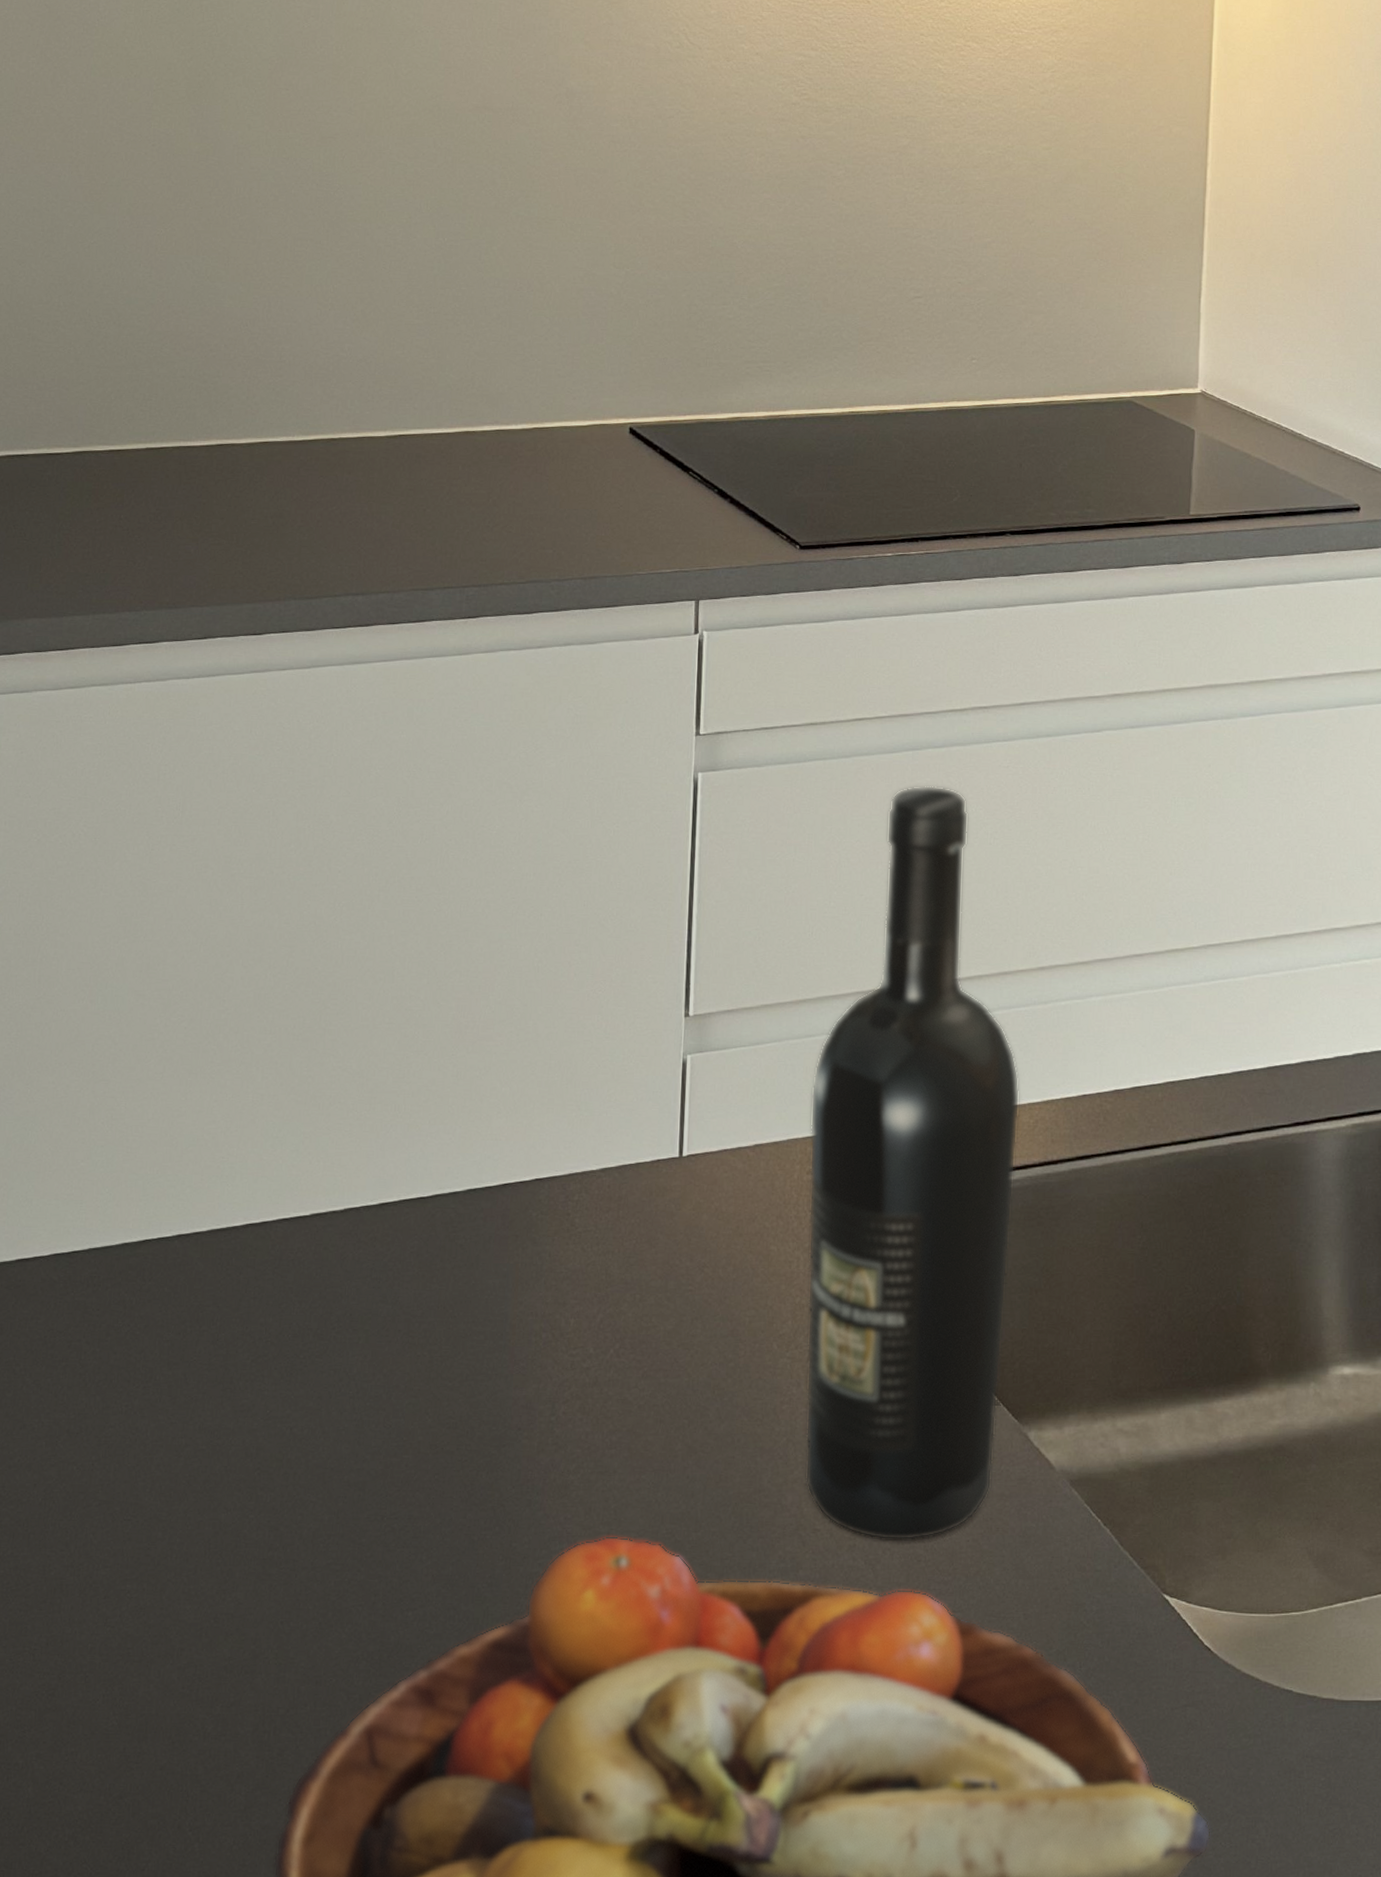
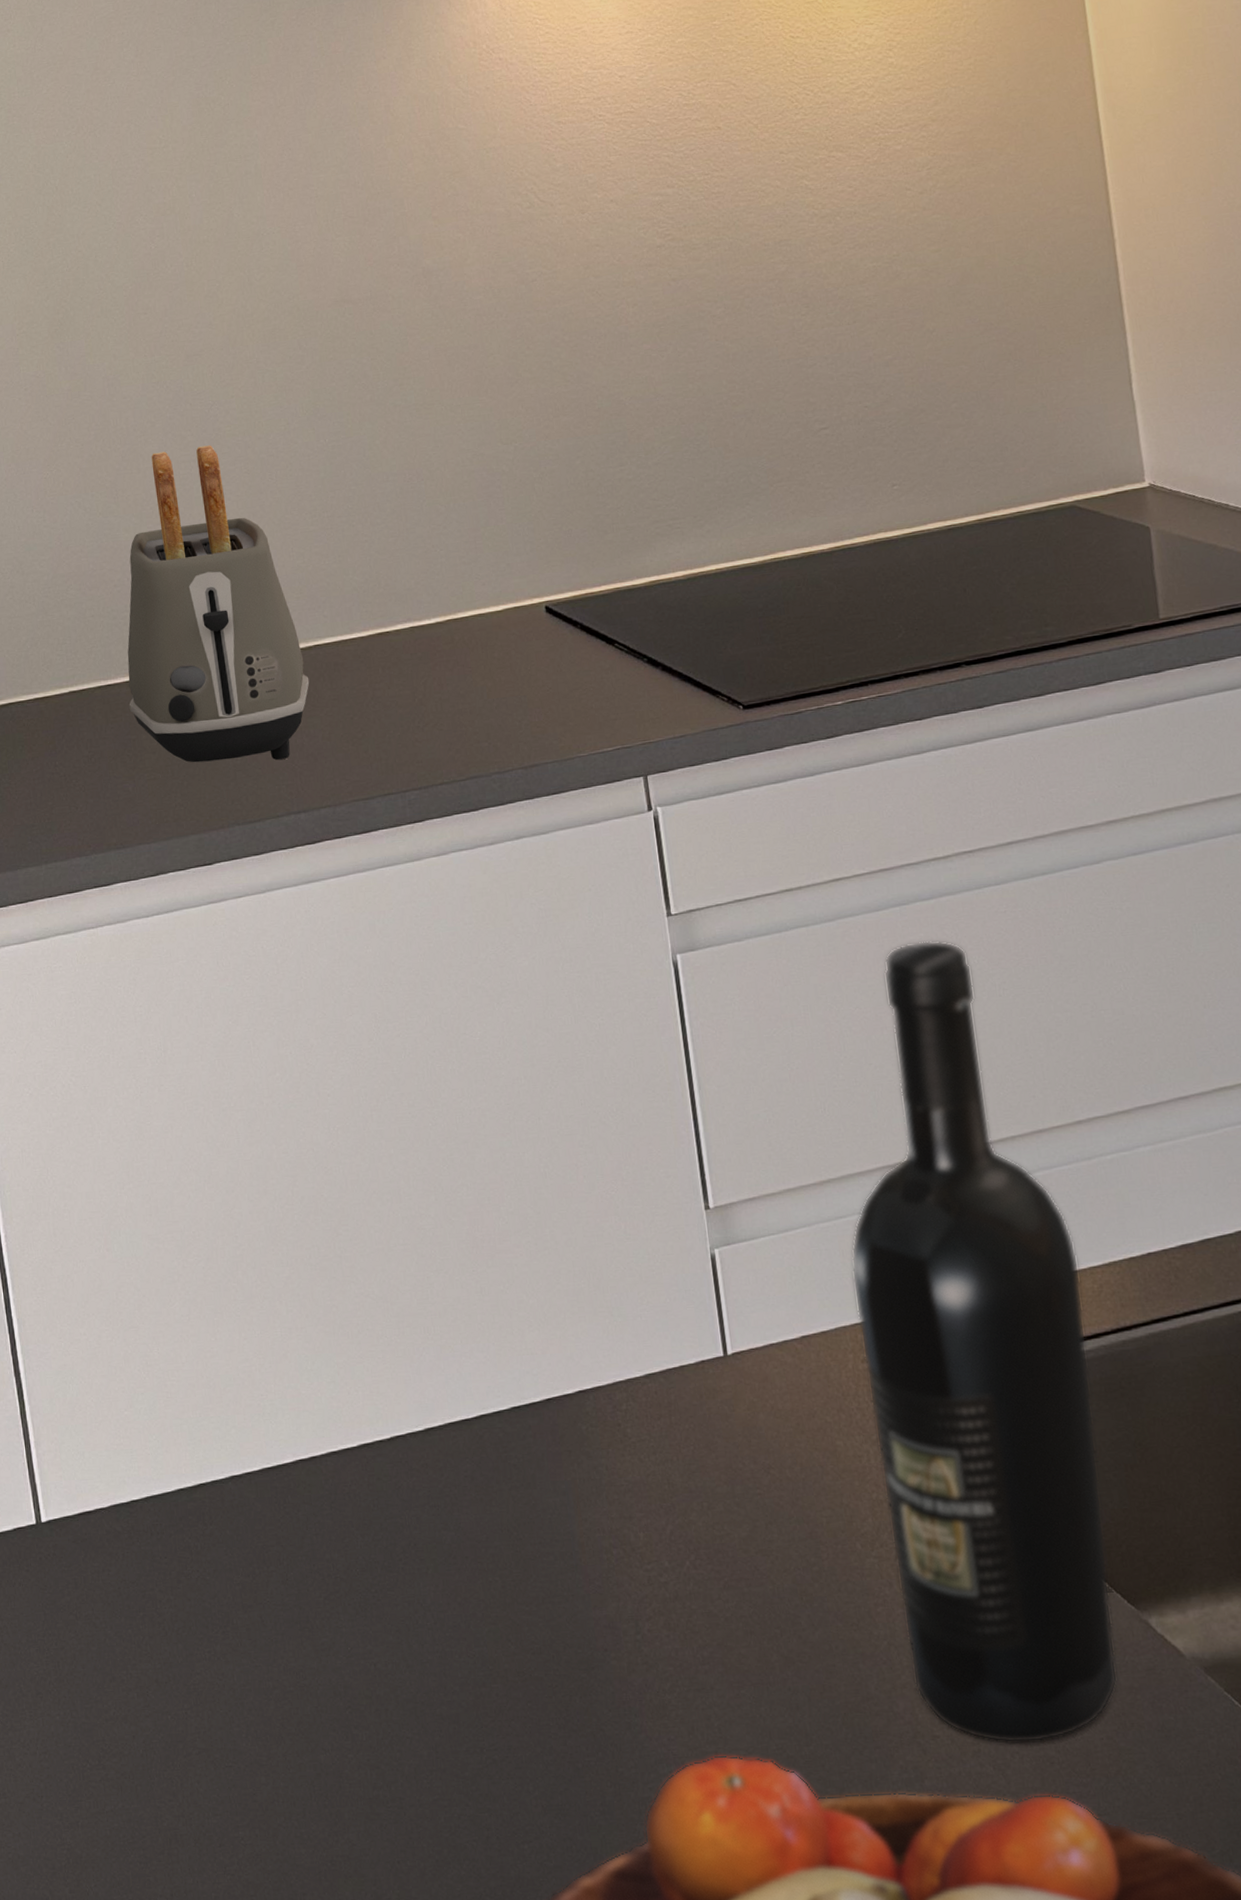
toaster: none [204,226,389,542] -> present [127,445,310,763]

